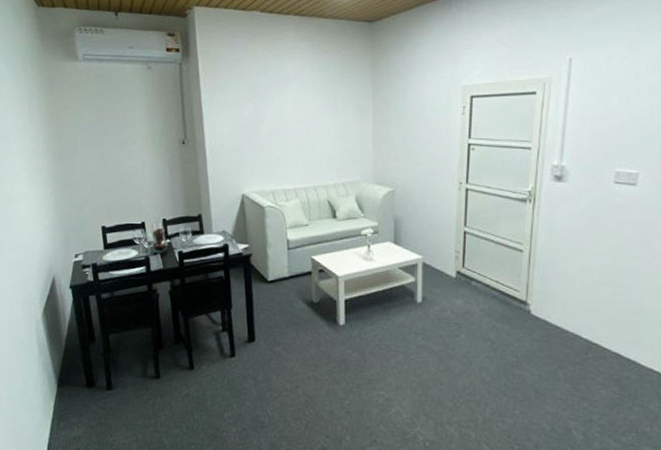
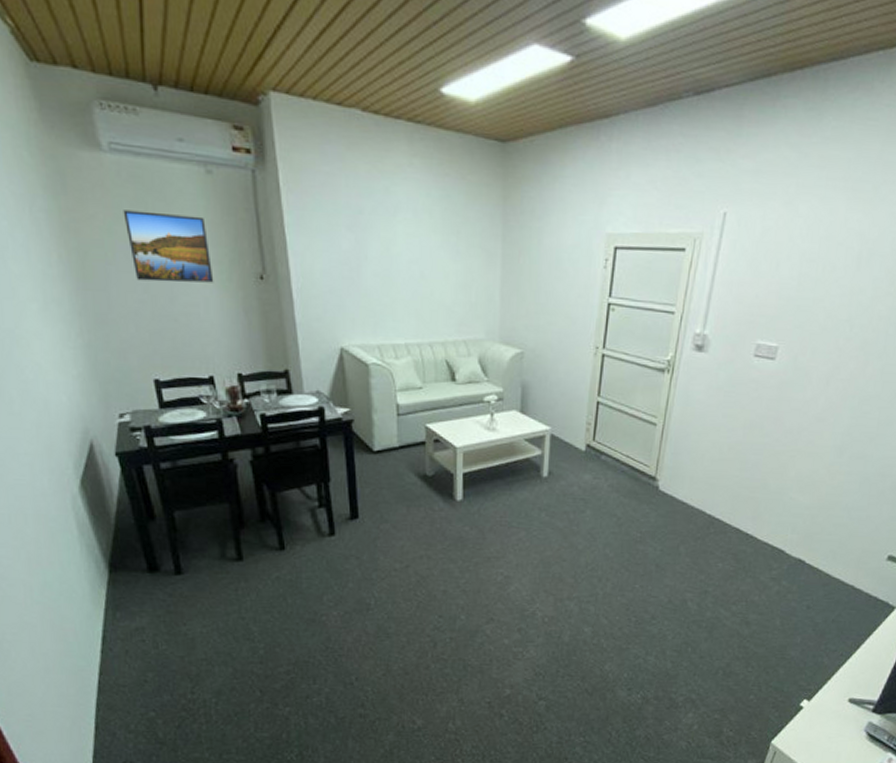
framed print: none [89,100,149,151] -> present [123,210,214,283]

